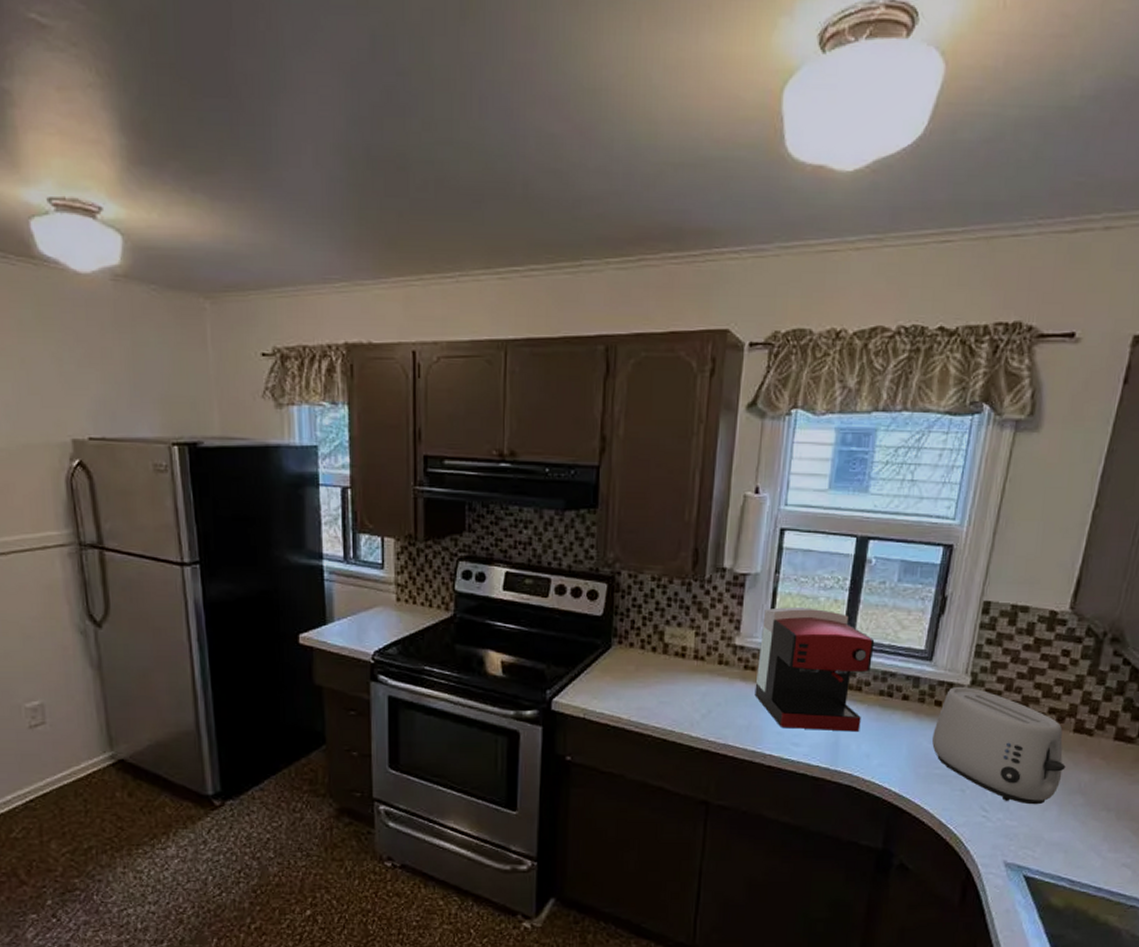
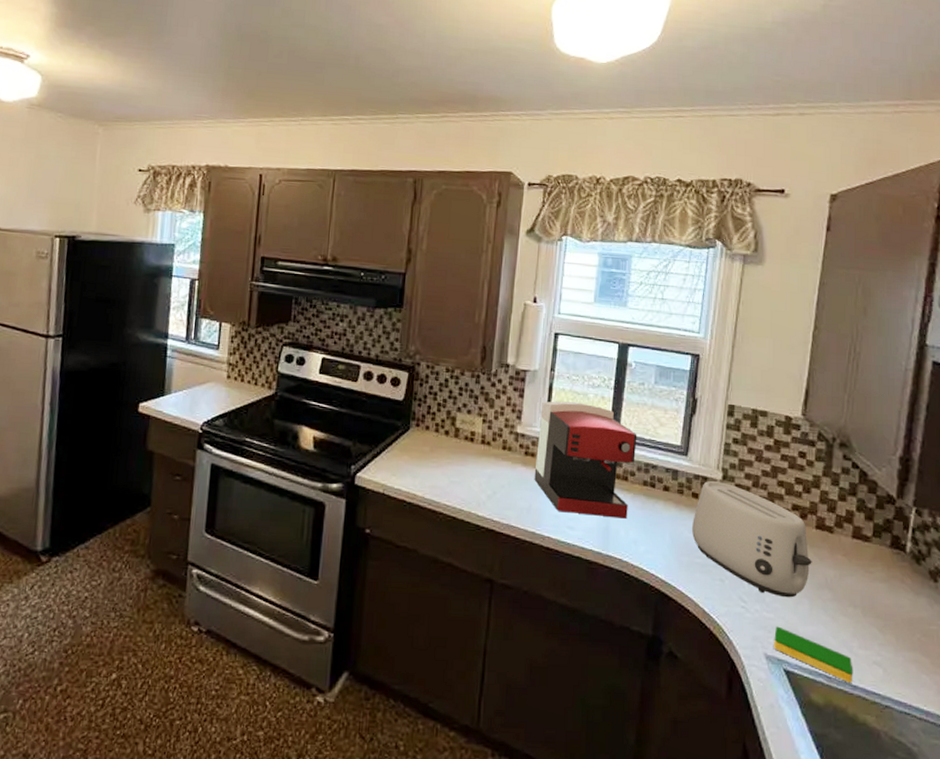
dish sponge: none [1015,834,1099,885] -> present [774,626,853,683]

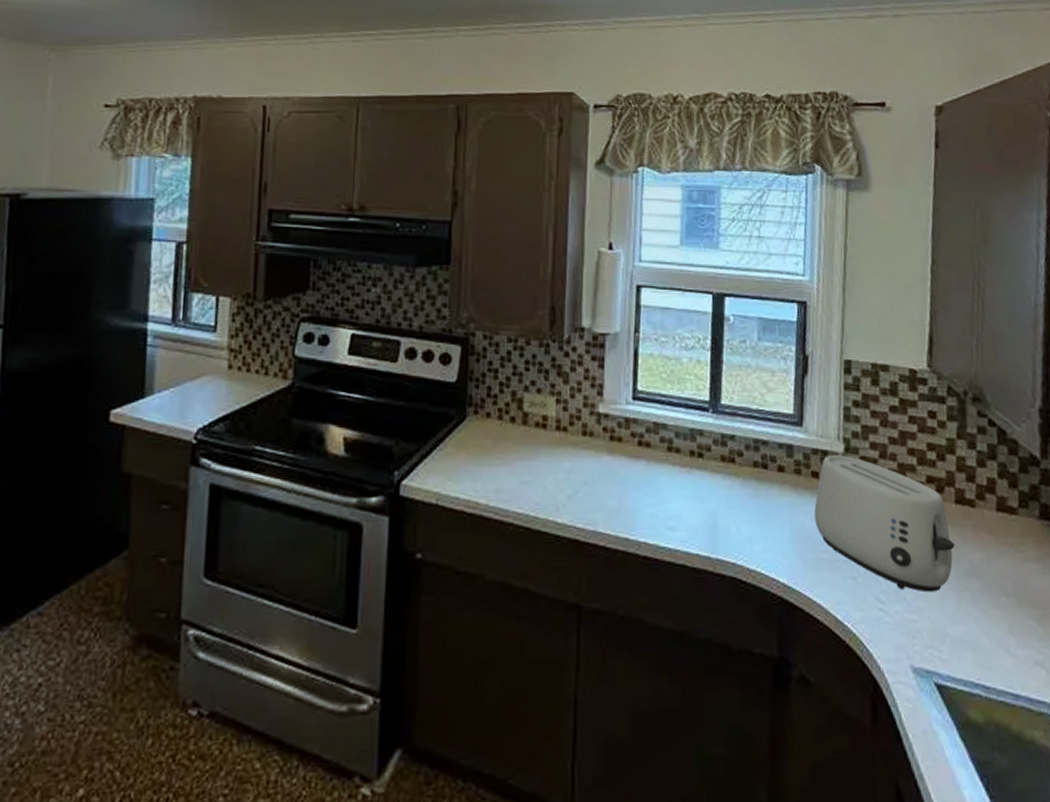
coffee maker: present [534,401,637,519] -> none [623,369,743,511]
dish sponge: present [774,626,853,683] -> none [920,629,1014,692]

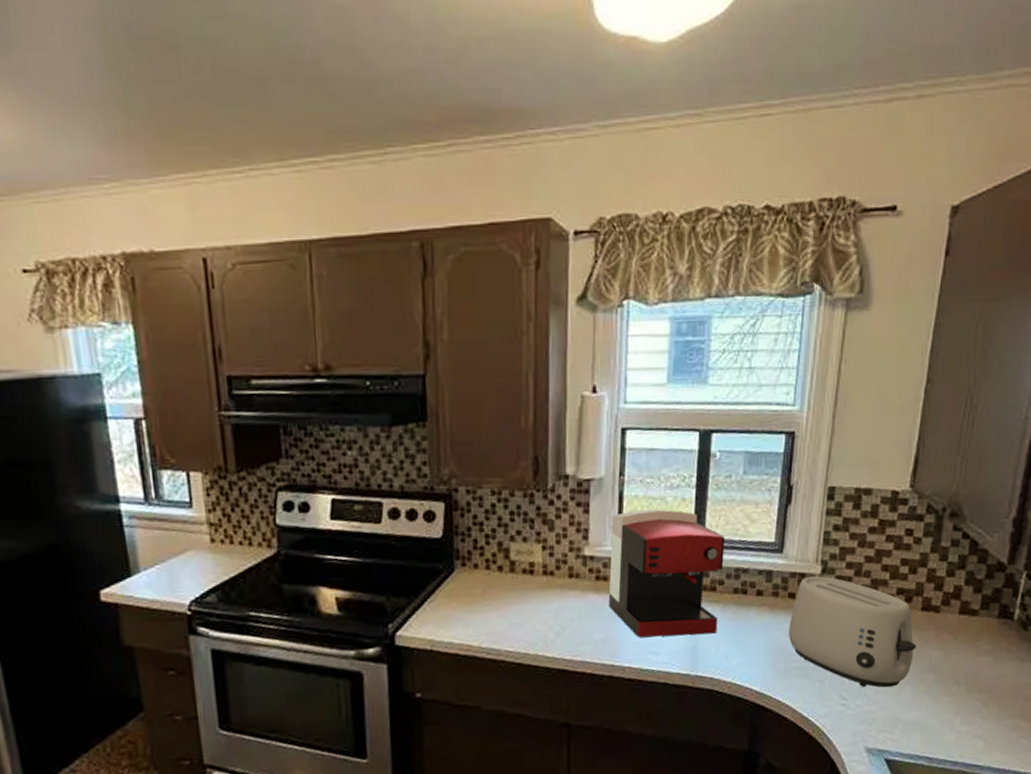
coffee maker: none [623,369,743,511] -> present [608,509,725,638]

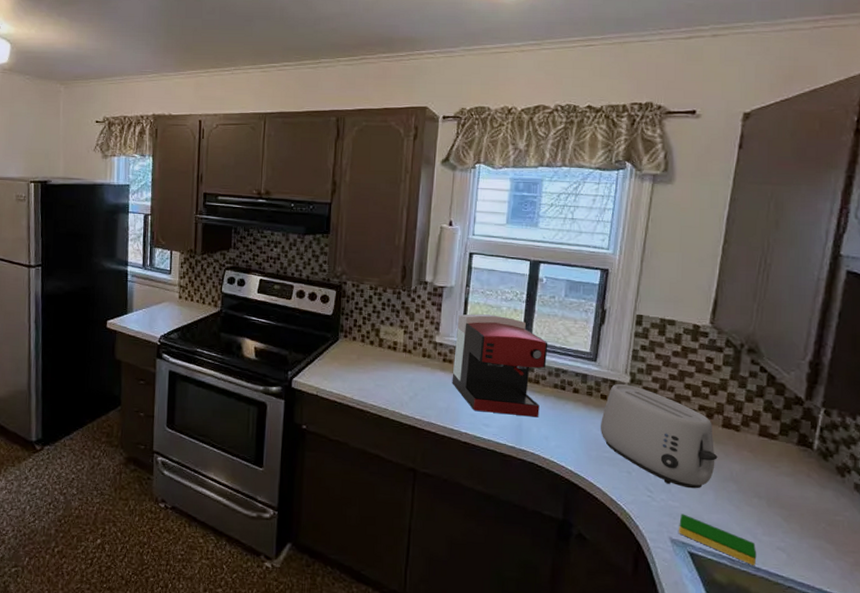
dish sponge: none [875,717,954,760] -> present [679,514,757,565]

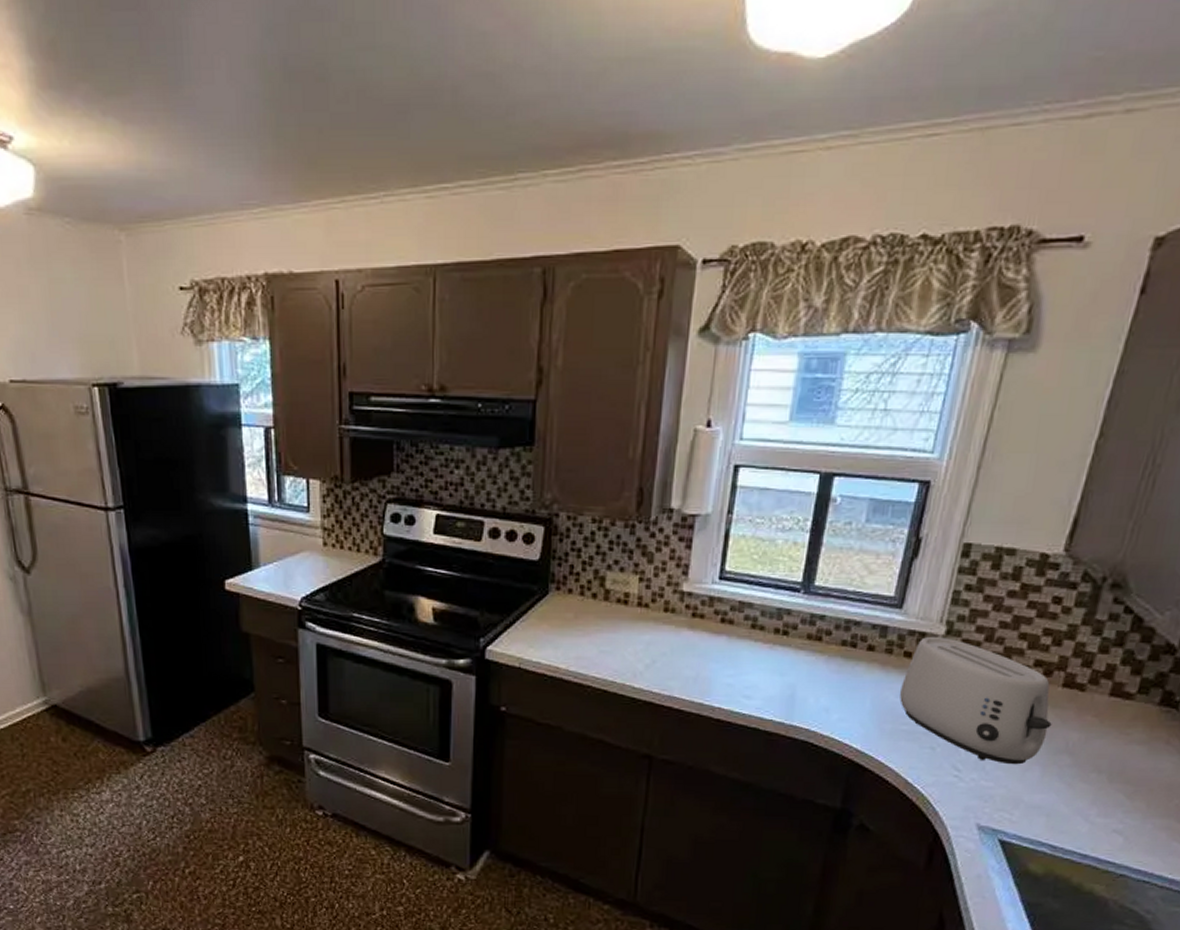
coffee maker: present [452,314,548,417] -> none [703,551,838,684]
dish sponge: present [679,514,757,565] -> none [989,795,1086,852]

